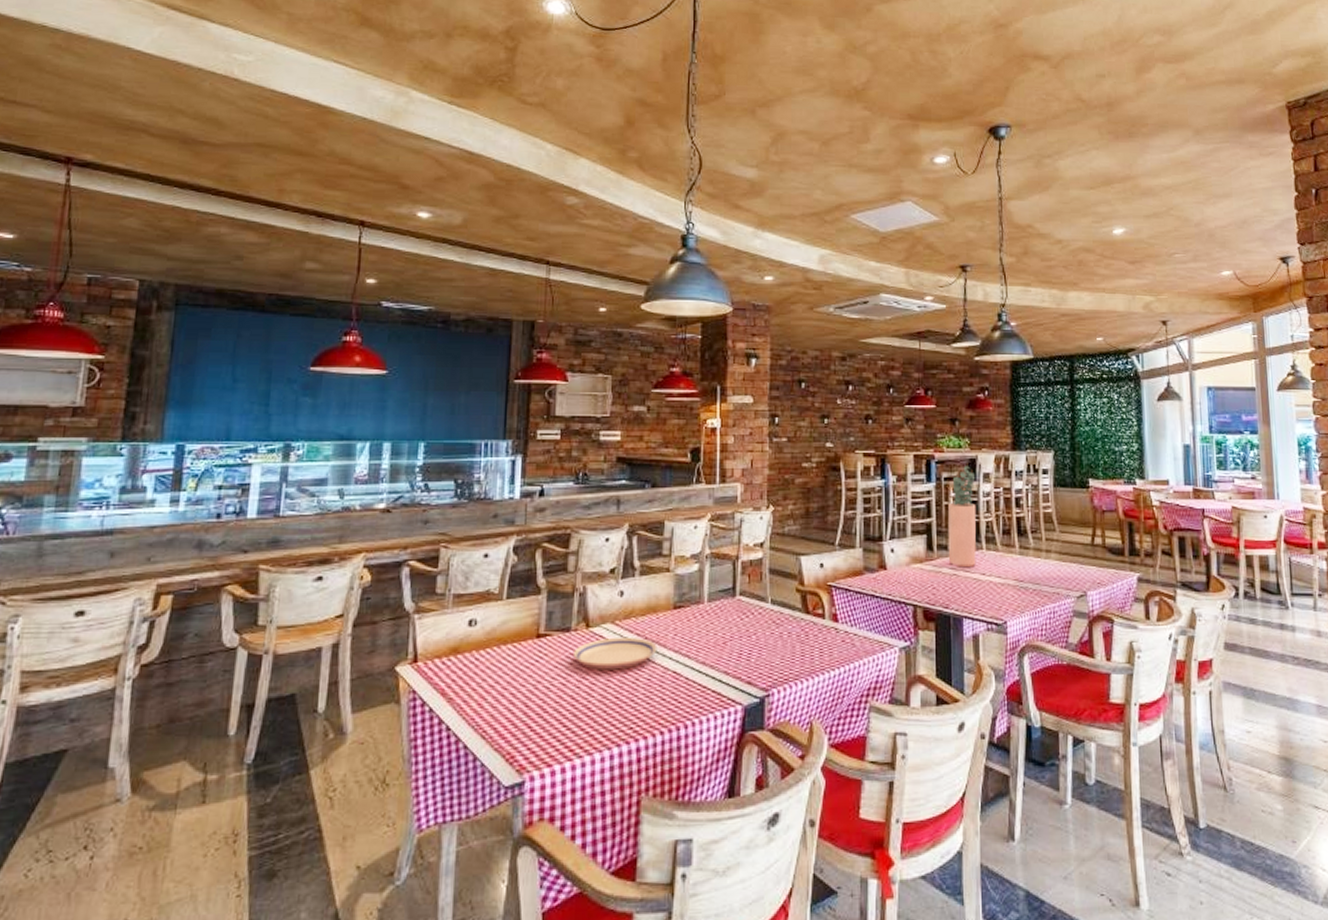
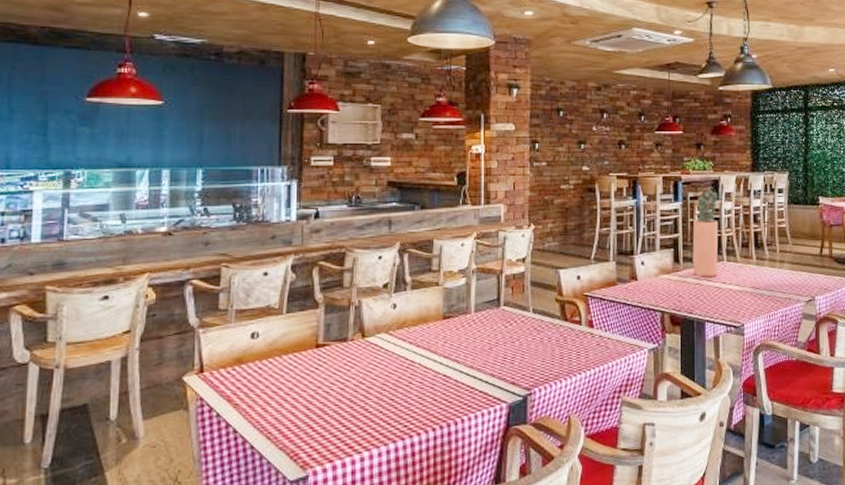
plate: present [574,637,657,670] -> none [351,345,429,376]

